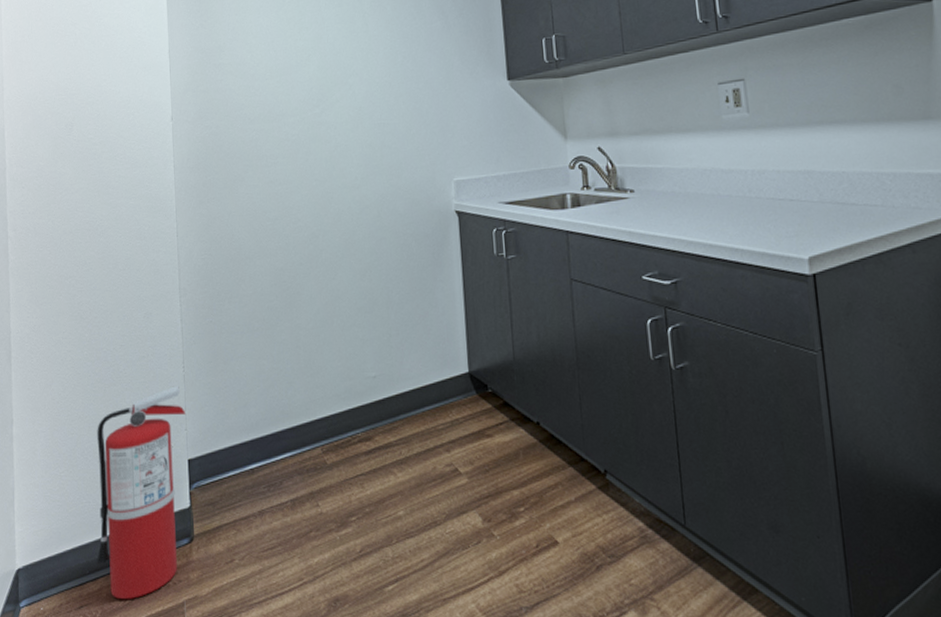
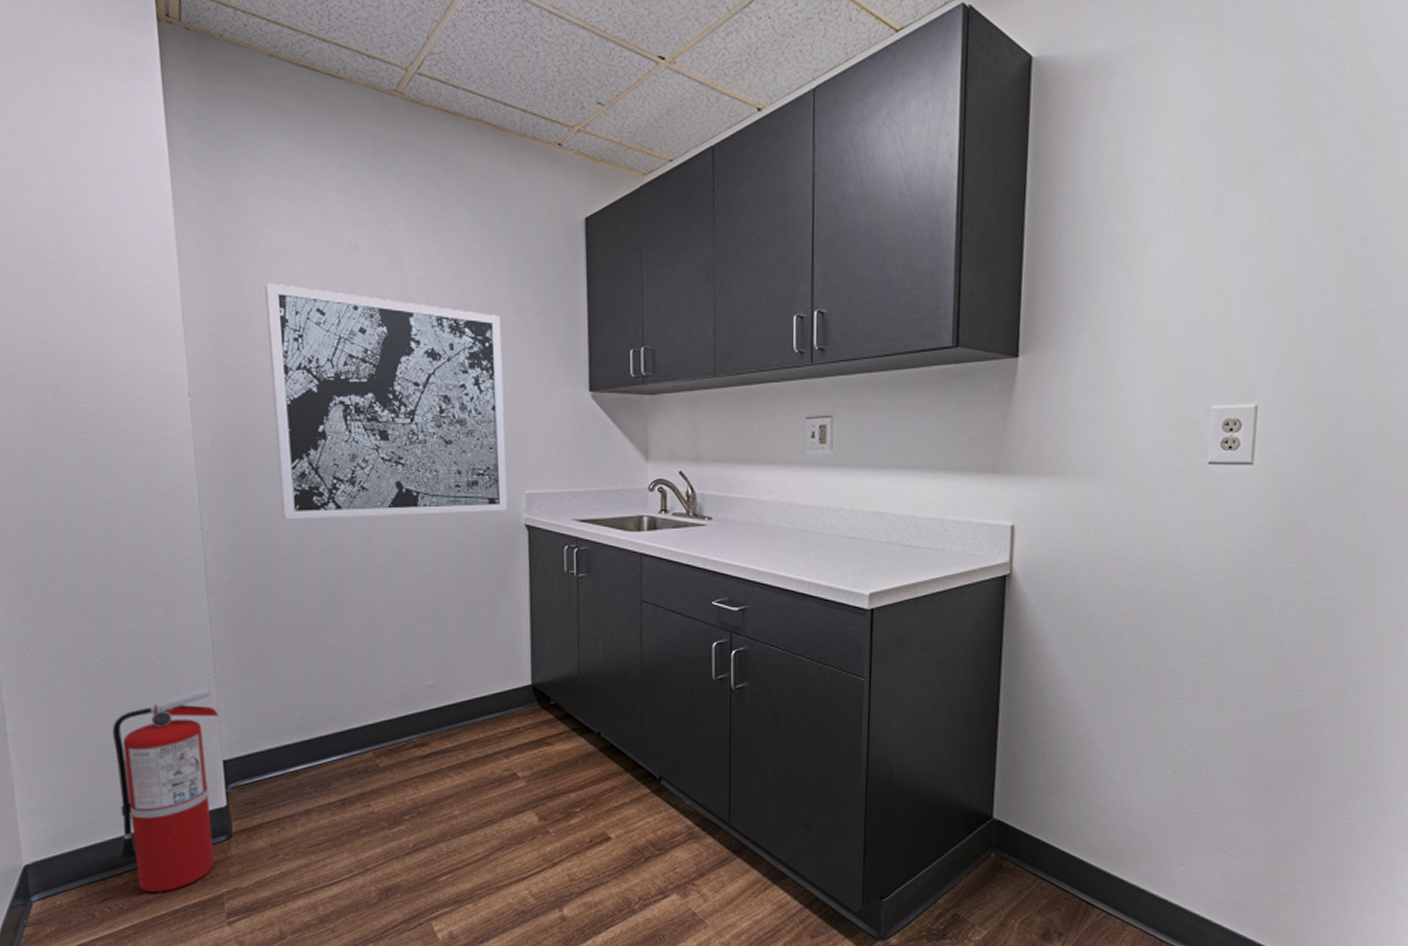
wall art: none [232,18,438,223] -> present [264,282,507,520]

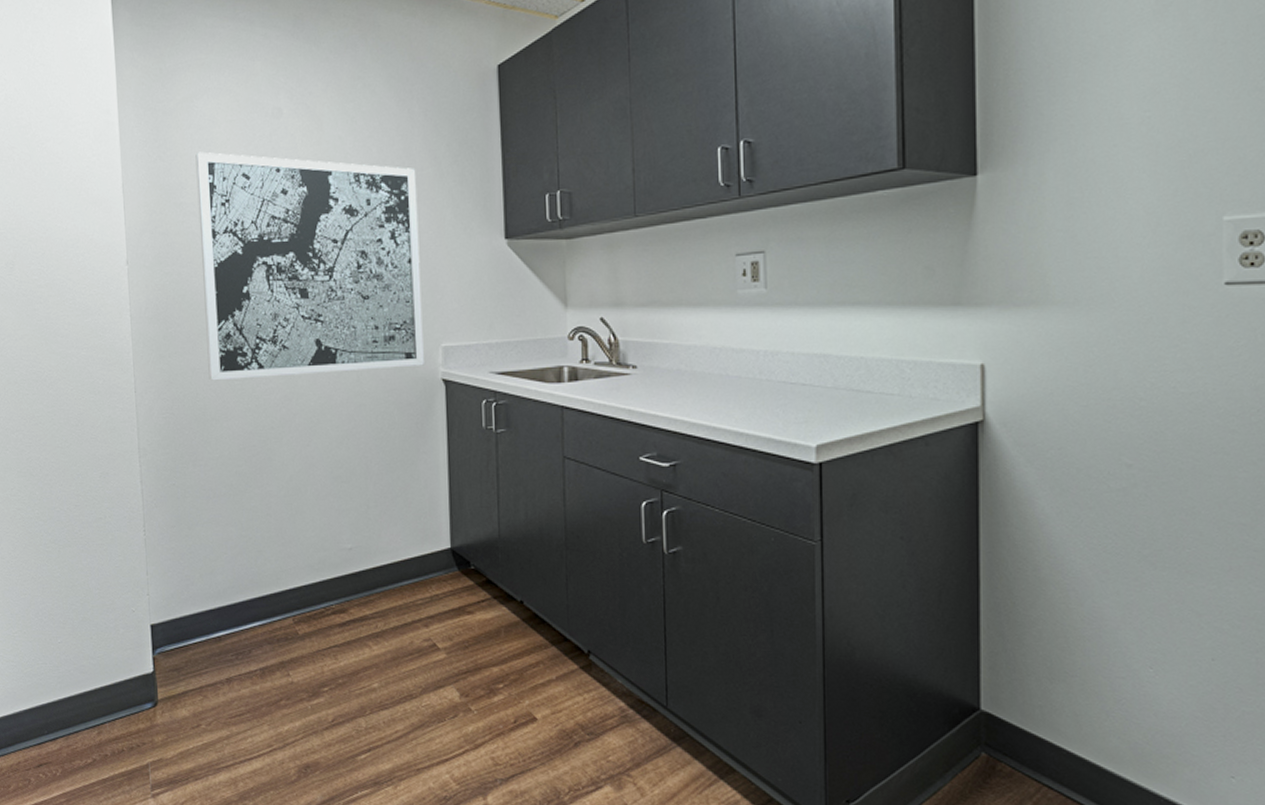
fire extinguisher: present [112,687,218,892] -> none [51,550,147,759]

